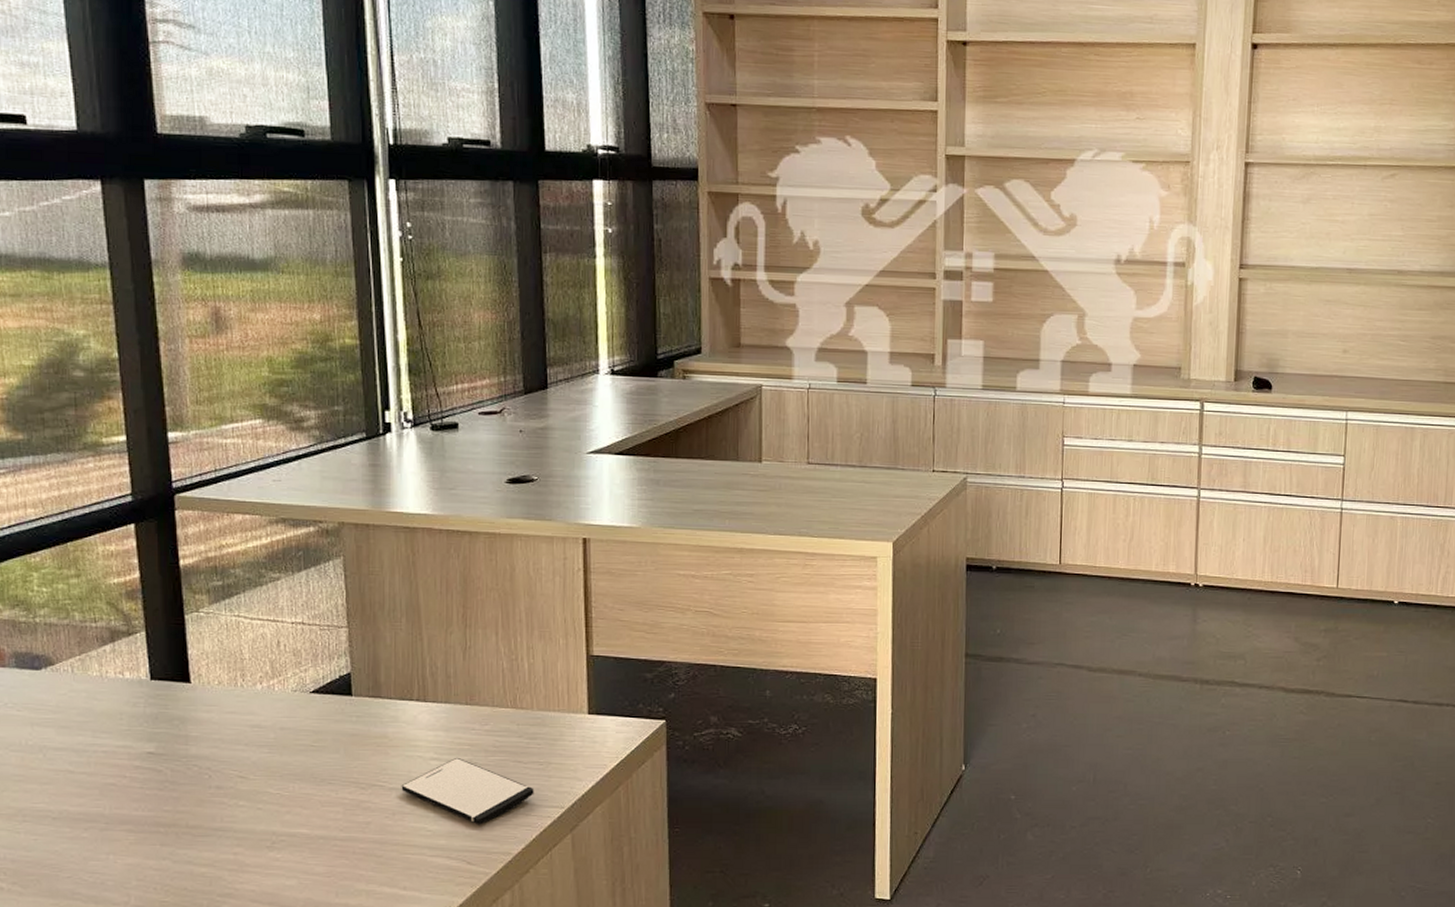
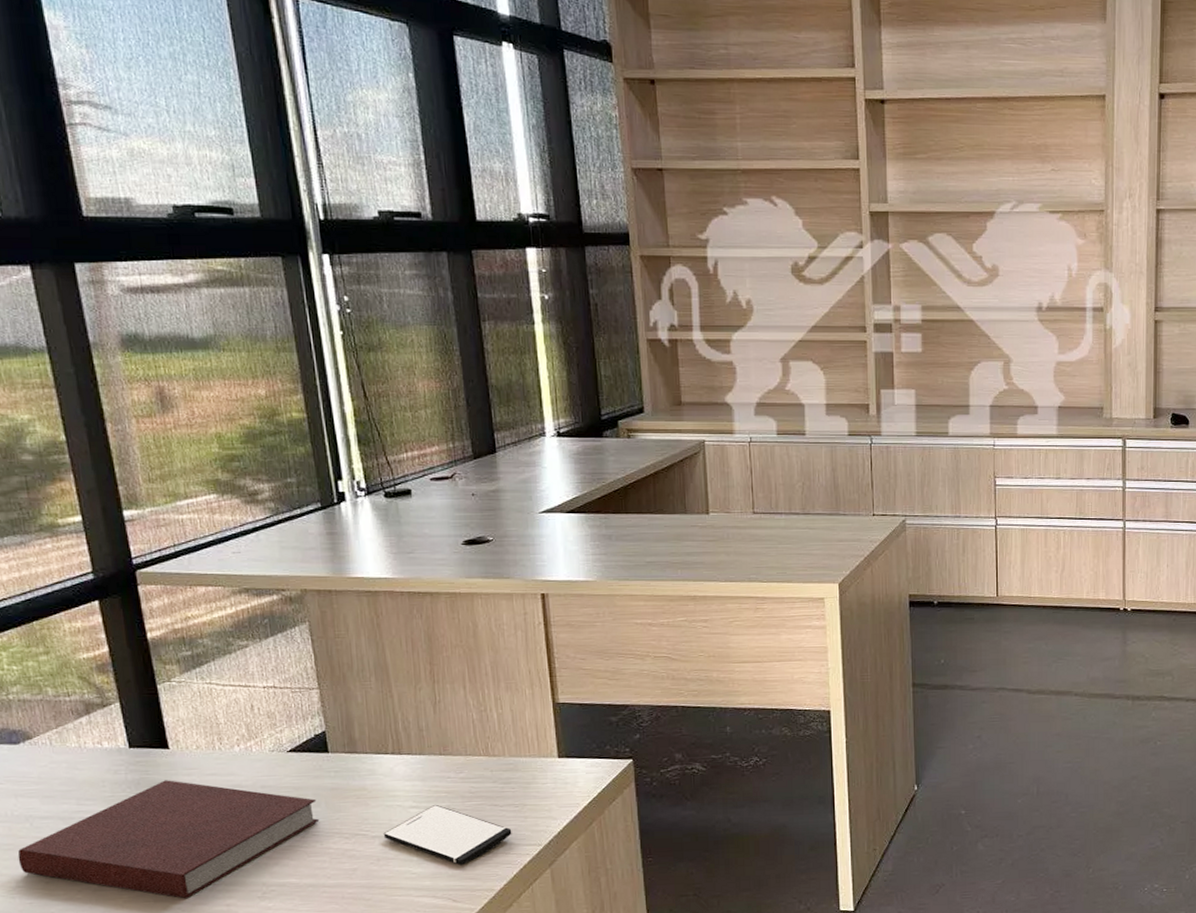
notebook: none [27,716,337,845] -> present [17,780,320,899]

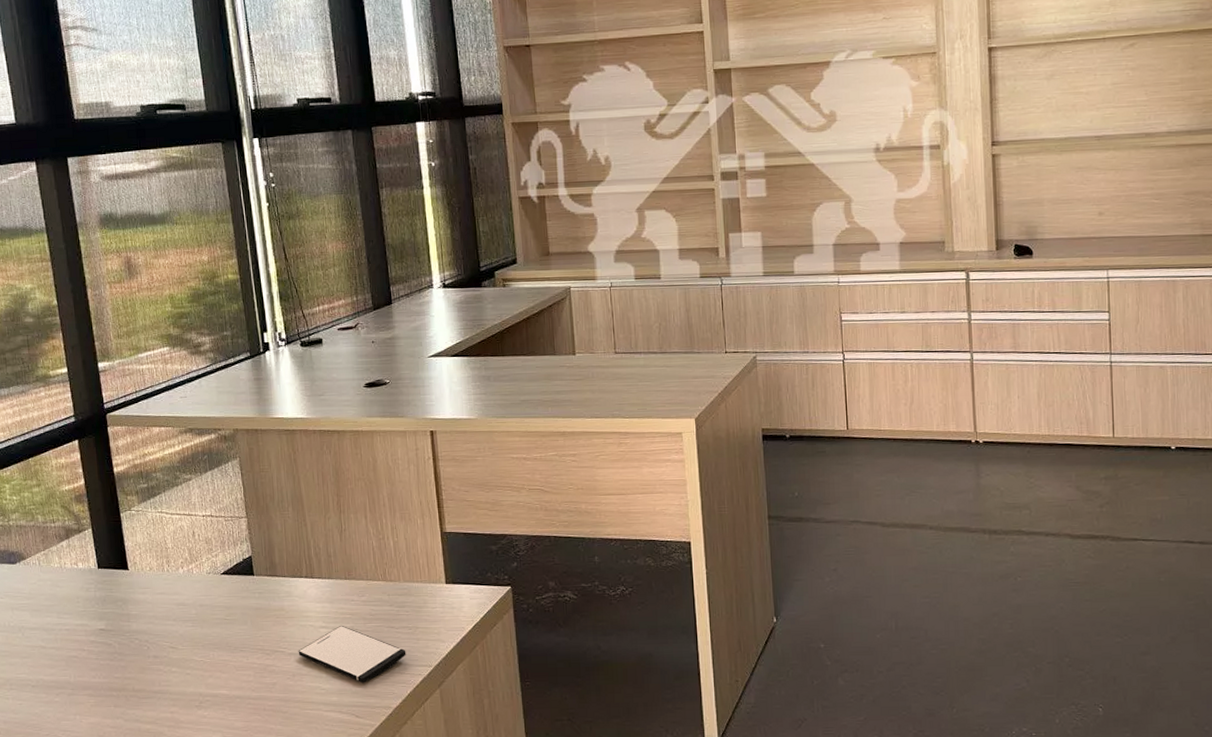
notebook: present [17,780,320,899] -> none [12,597,246,705]

